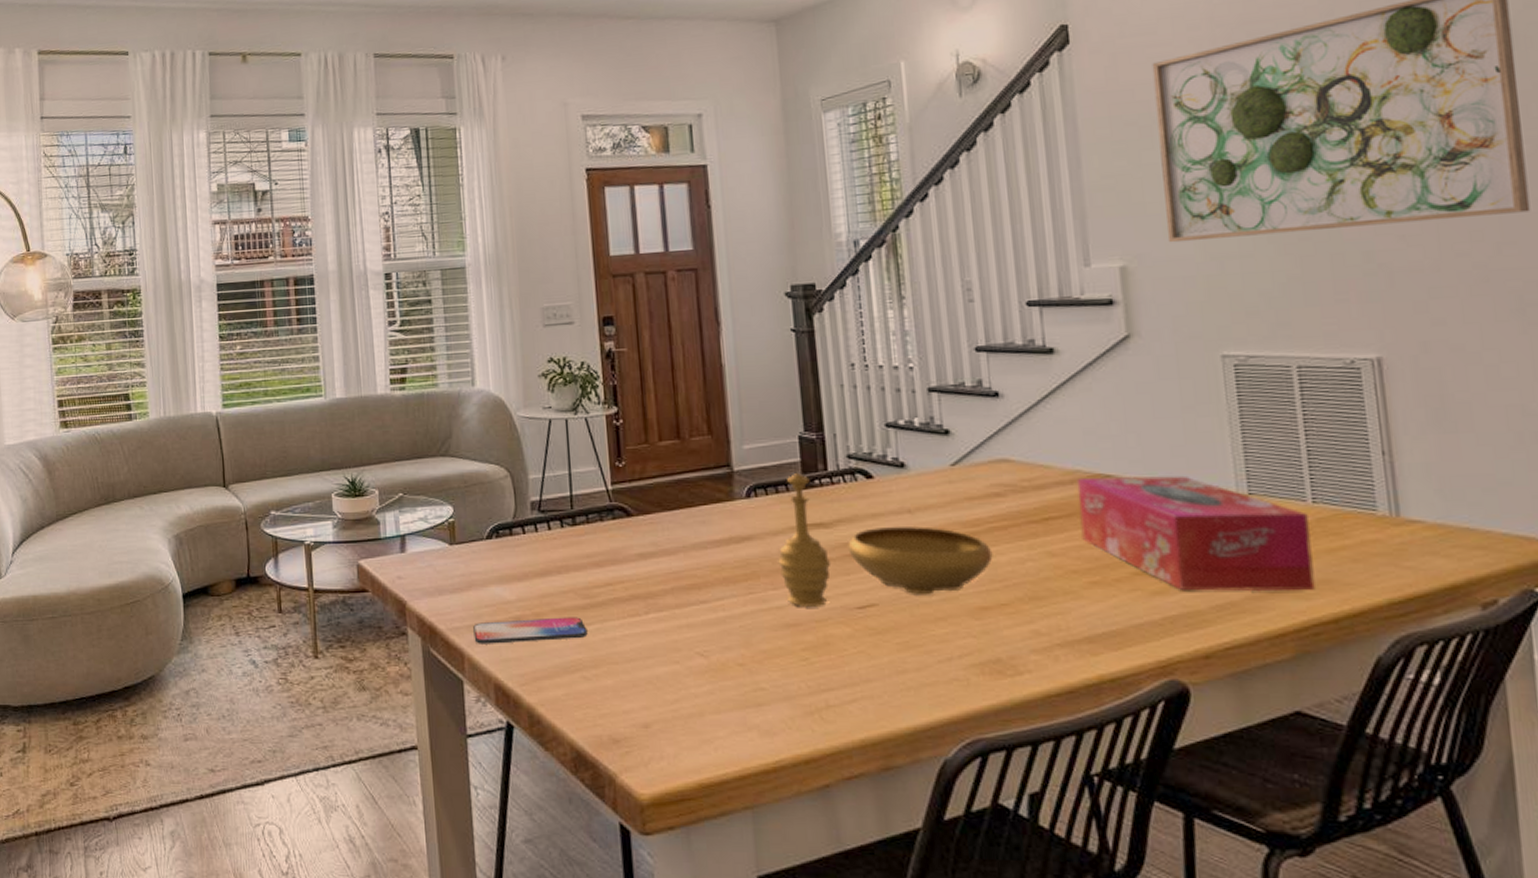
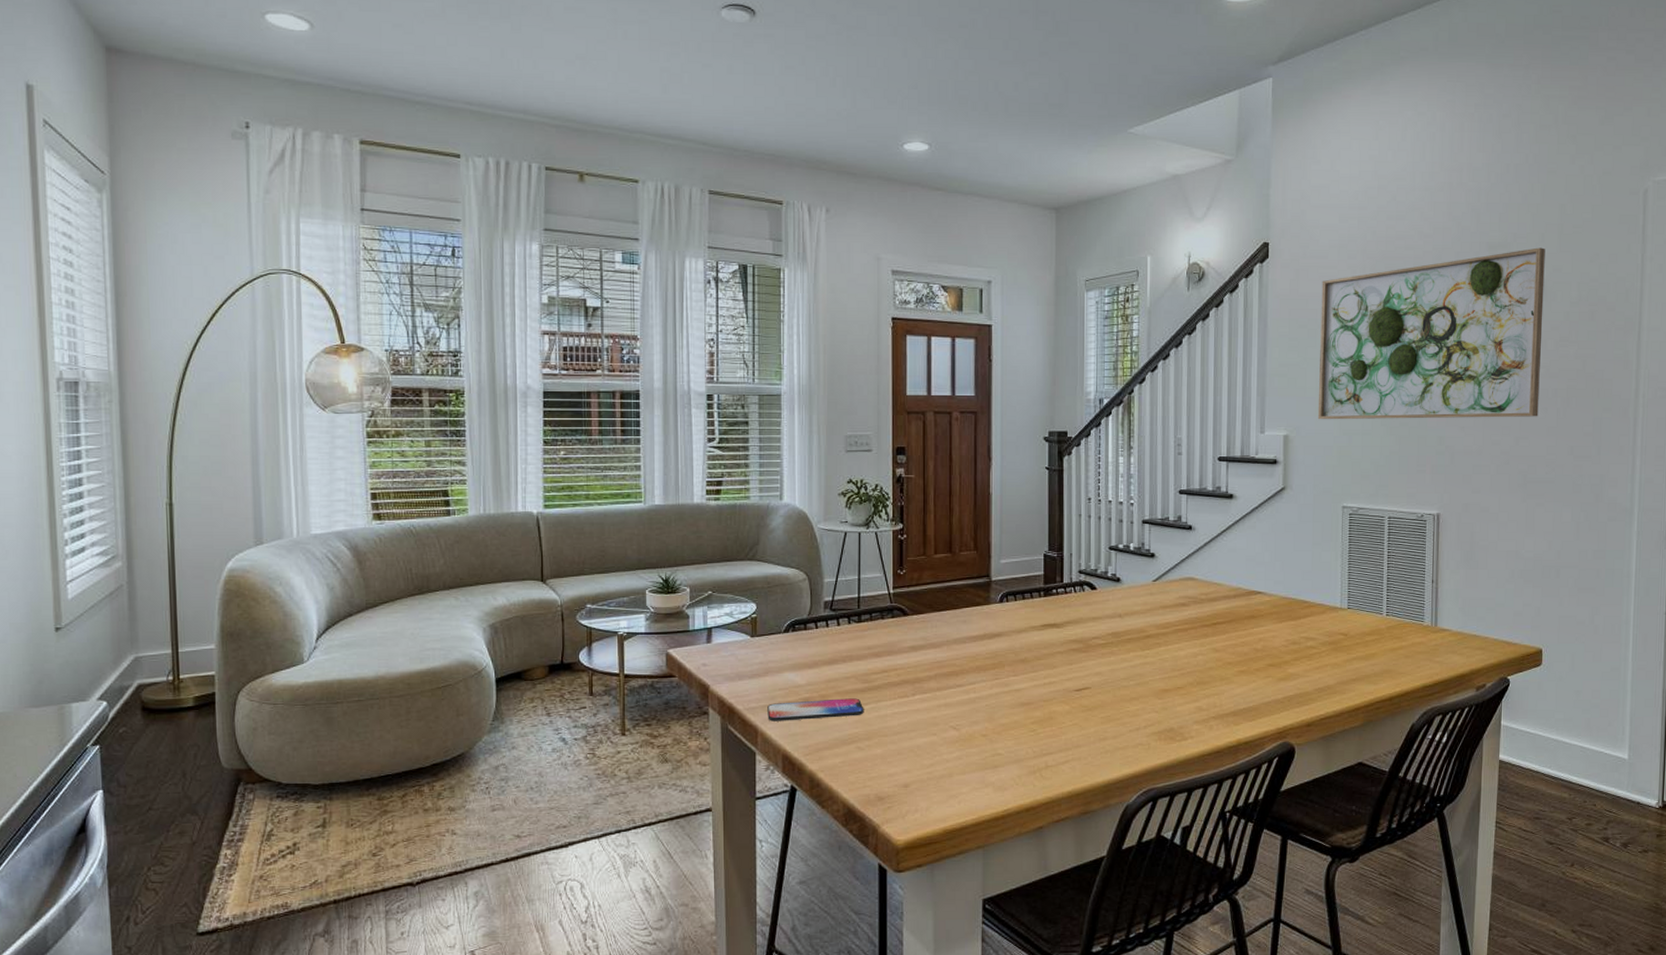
decorative bowl: present [778,472,993,607] -> none [1020,583,1176,689]
tissue box: present [1076,475,1315,592] -> none [1237,593,1383,679]

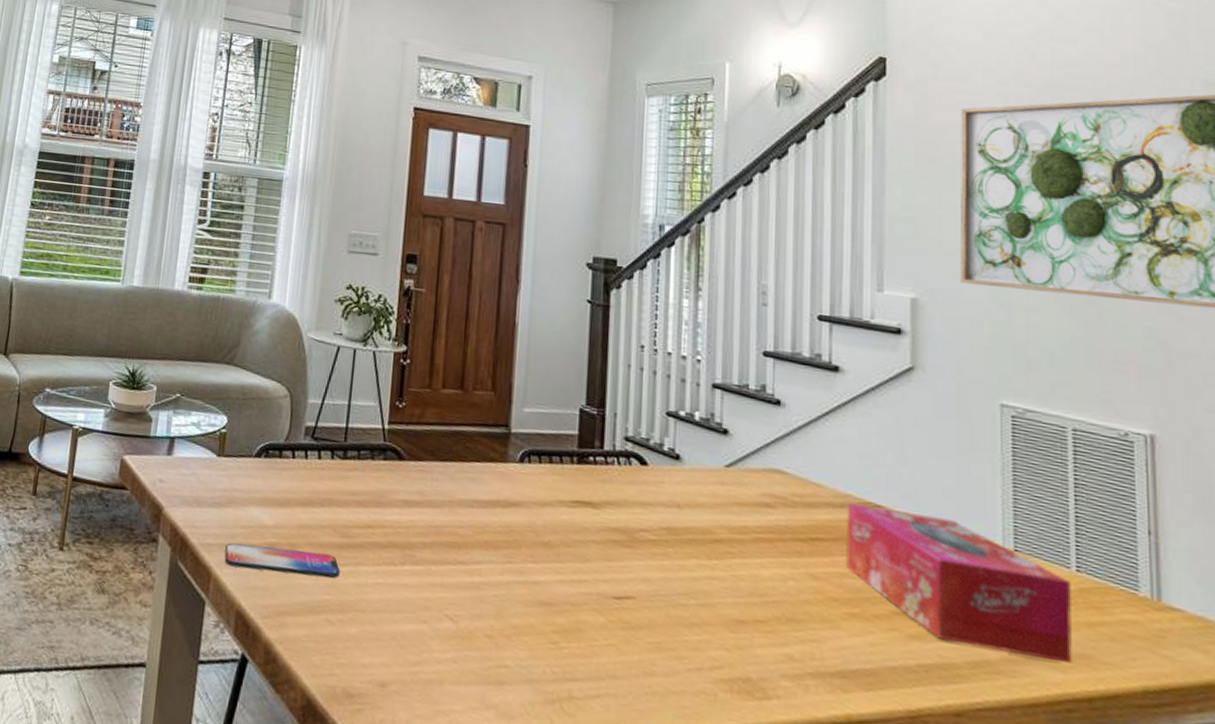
tissue box: none [1237,593,1383,679] -> present [846,503,1073,664]

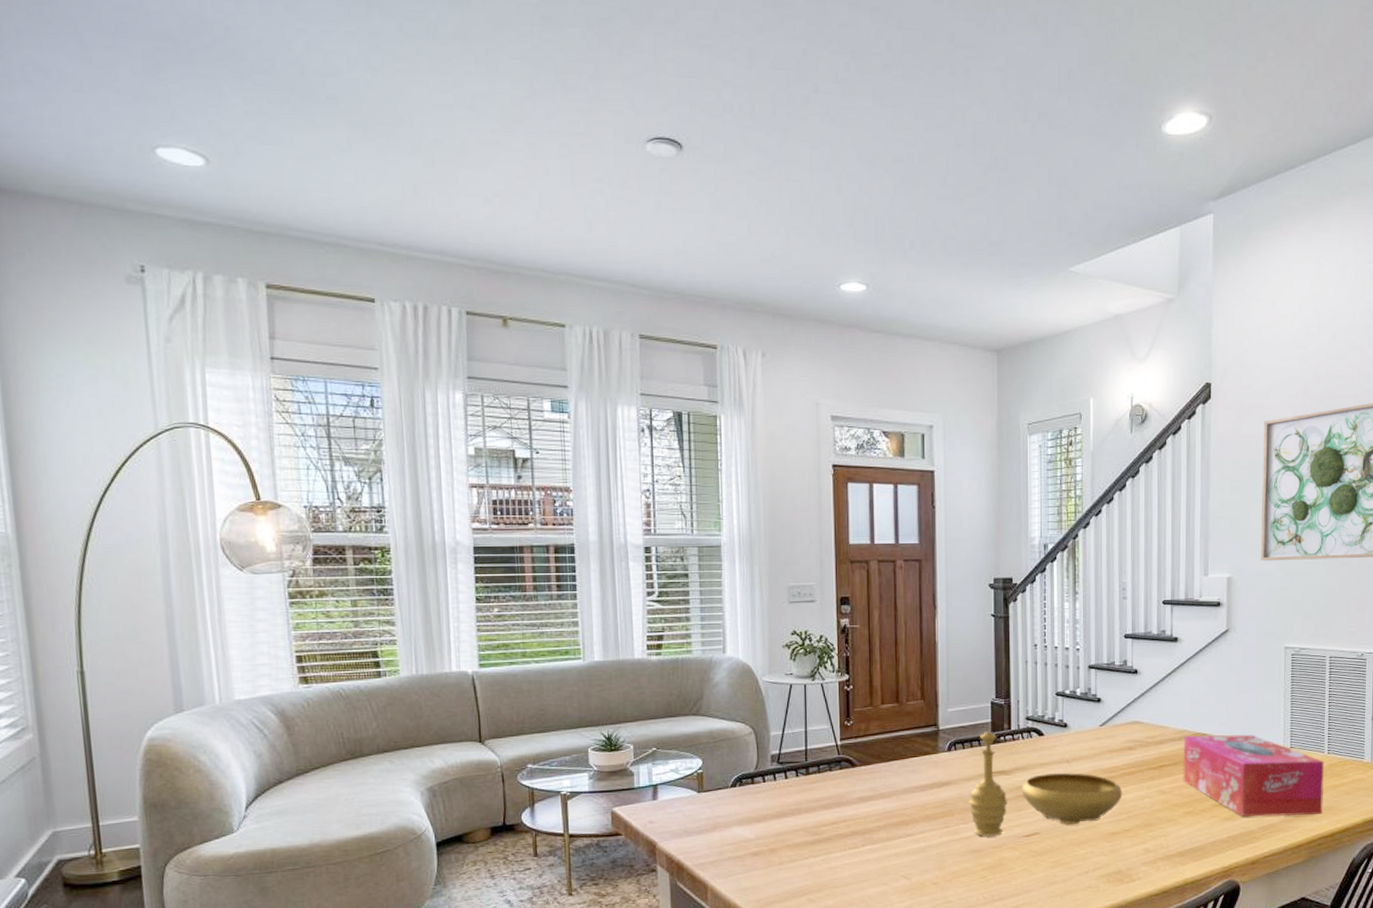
smartphone: present [224,543,340,579] -> none [716,851,814,877]
decorative bowl: none [541,445,756,598] -> present [969,730,1123,836]

